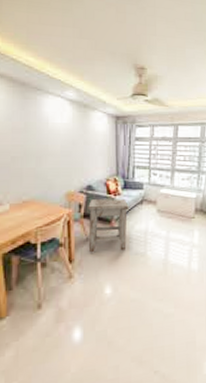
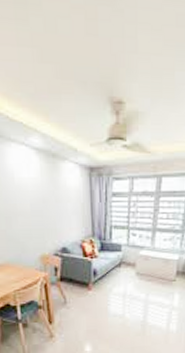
stool: present [88,198,129,252] -> none [64,261,106,313]

